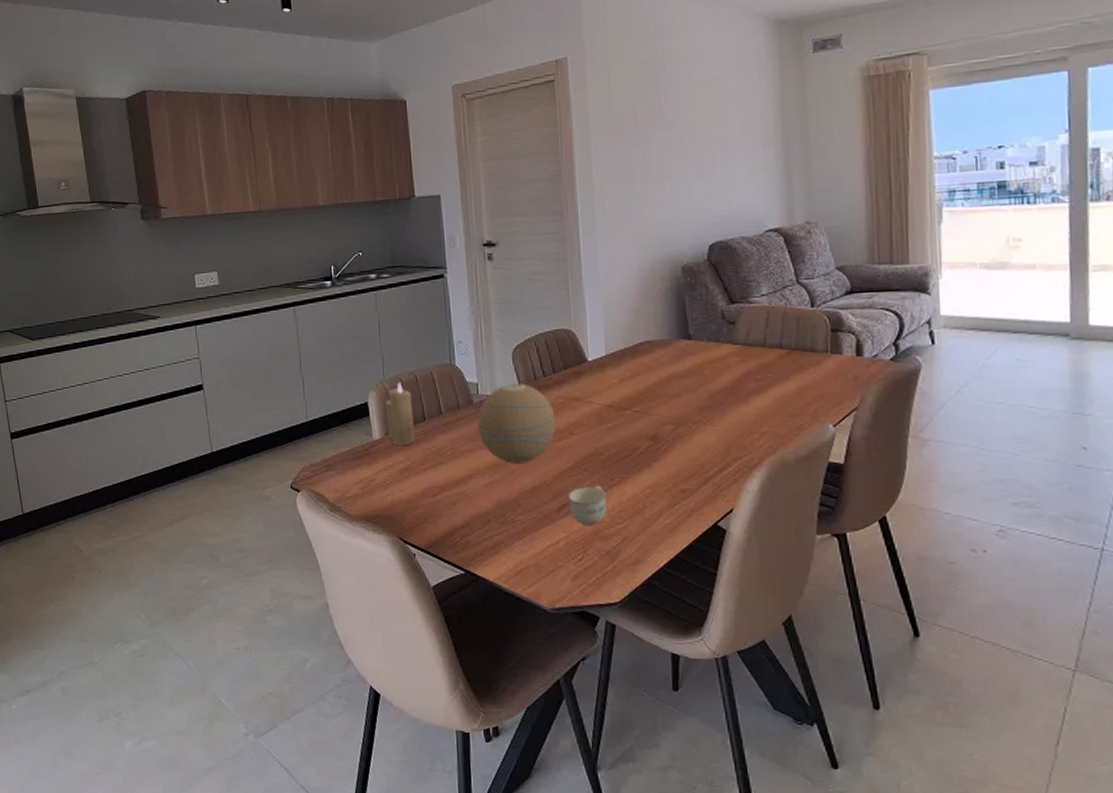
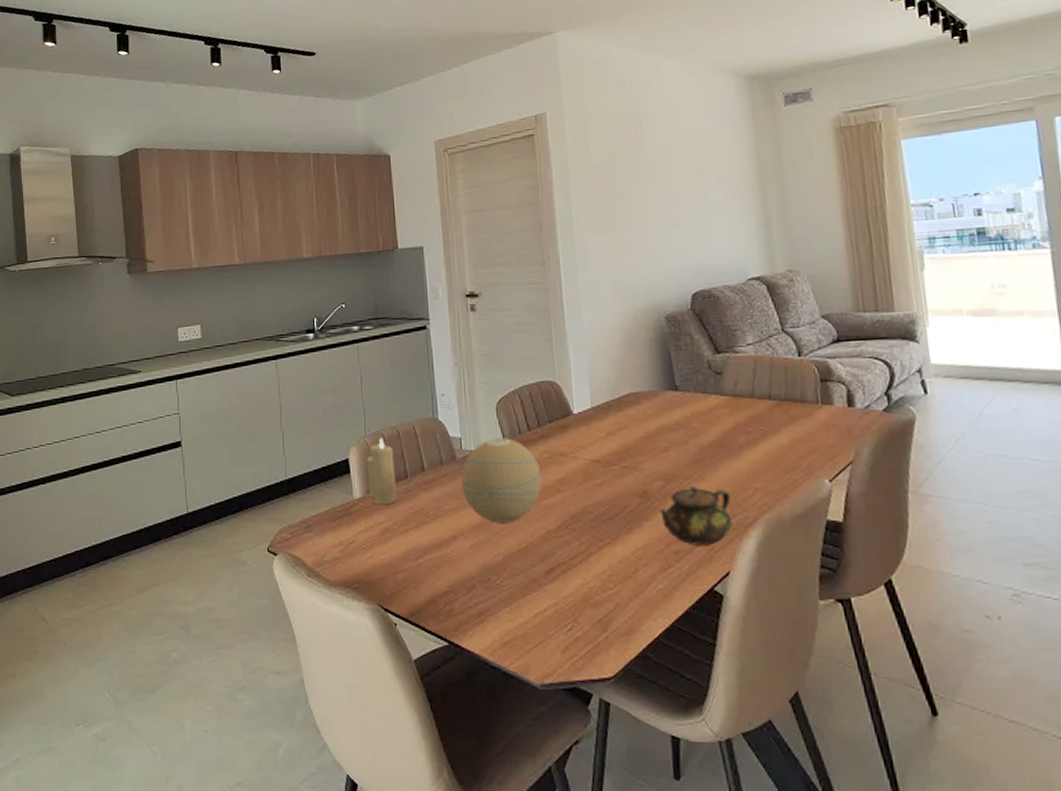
cup: present [568,485,607,526] -> none [555,546,598,592]
teapot: none [668,429,738,485] -> present [659,485,733,545]

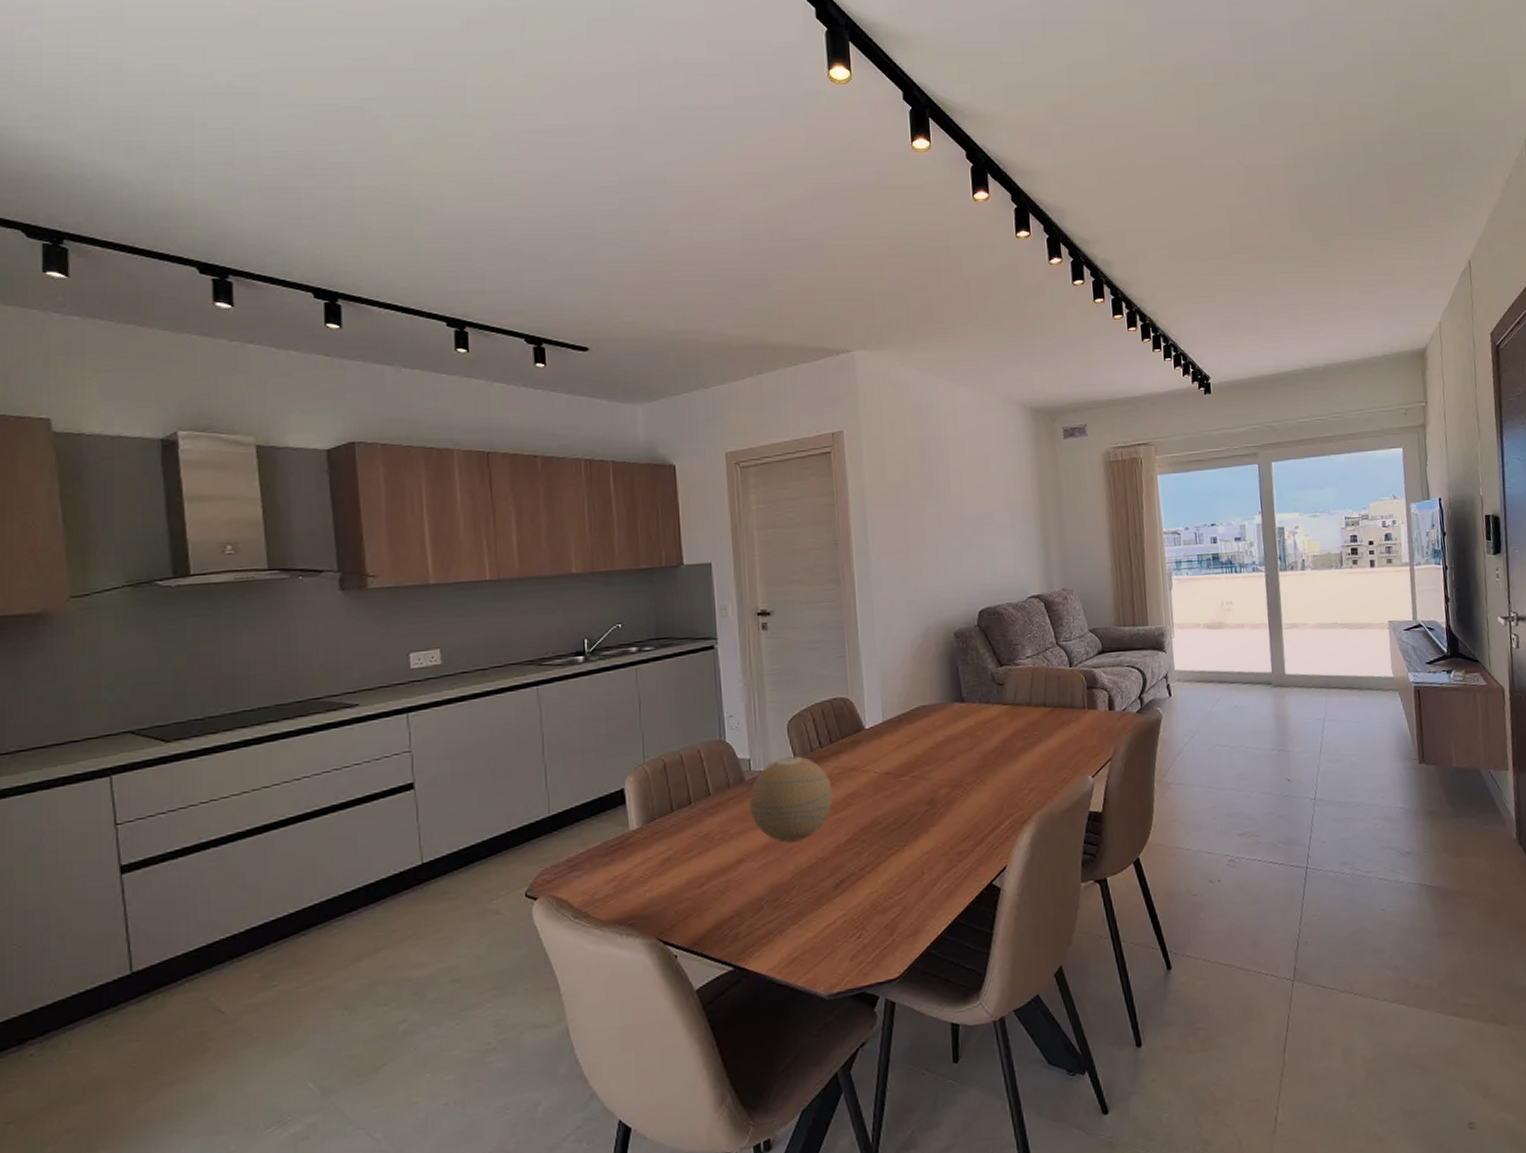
candle: present [366,438,397,505] -> none [645,764,679,835]
teapot: present [659,485,733,545] -> none [944,789,1010,845]

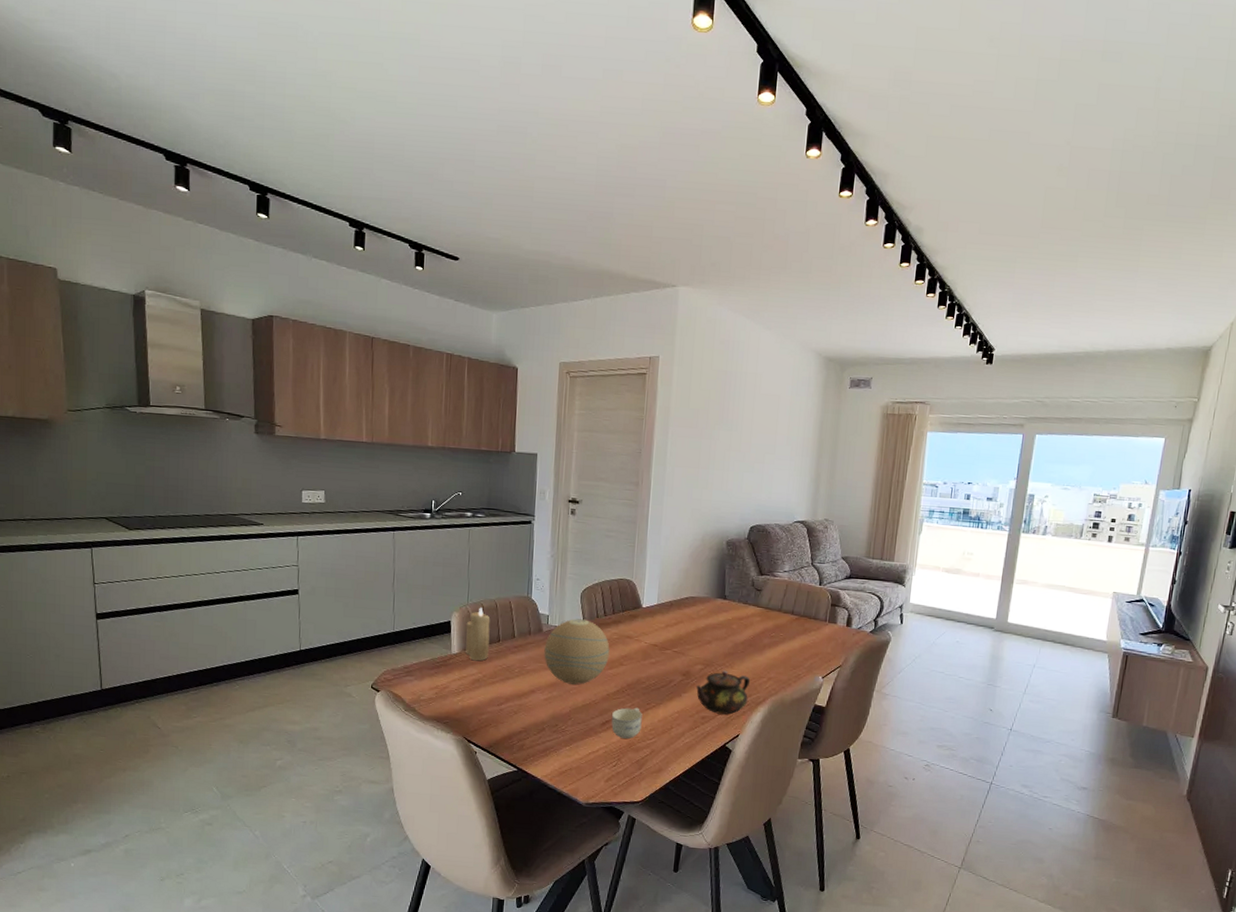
candle: none [645,764,679,835] -> present [465,607,491,661]
cup: none [845,856,886,901] -> present [611,707,643,740]
teapot: none [944,789,1010,845] -> present [695,670,751,715]

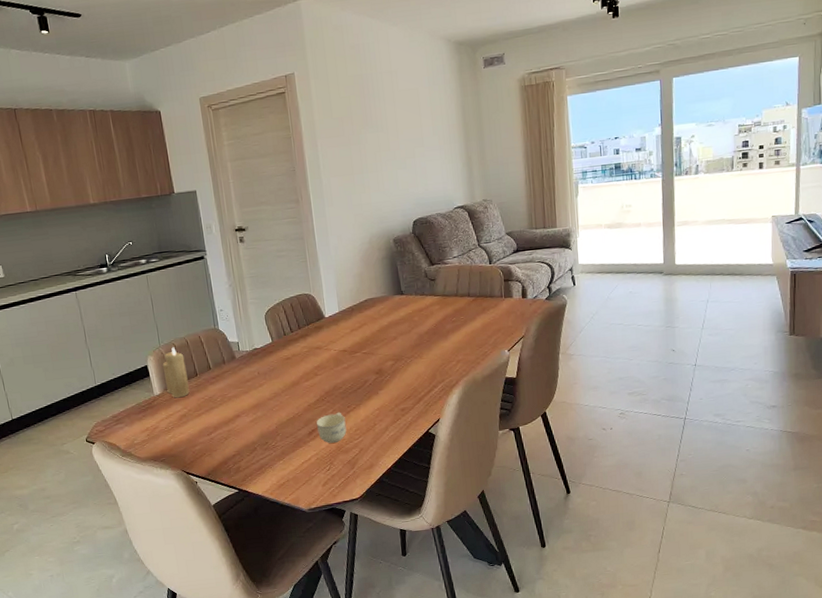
decorative orb: present [544,618,610,685] -> none [240,339,304,403]
teapot: present [695,670,751,715] -> none [390,361,442,404]

